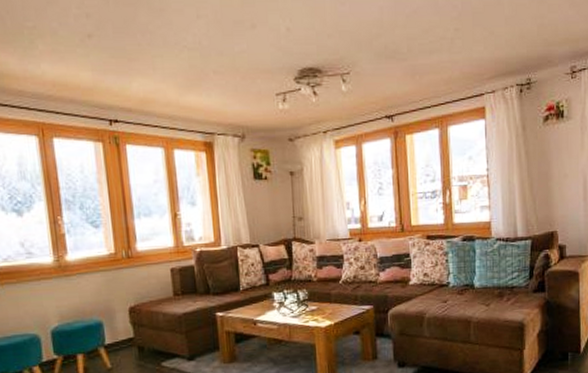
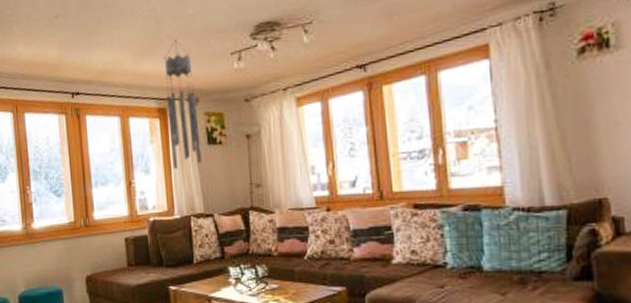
wind chime: none [210,74,248,202] -> present [164,39,202,169]

